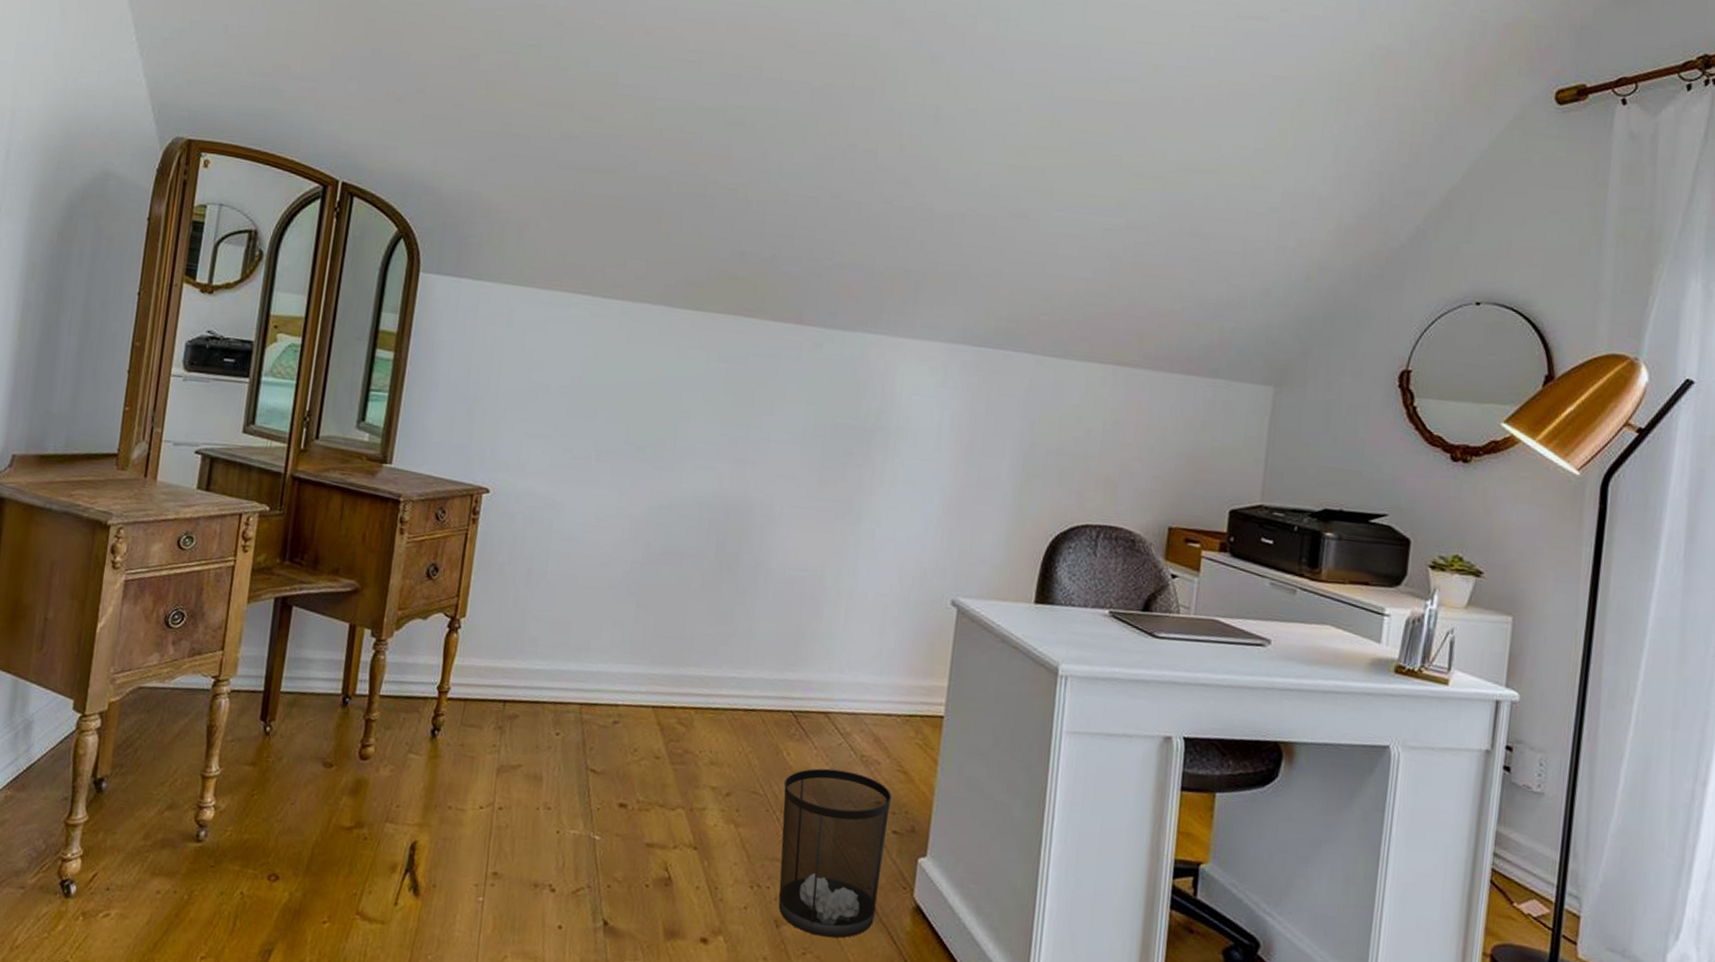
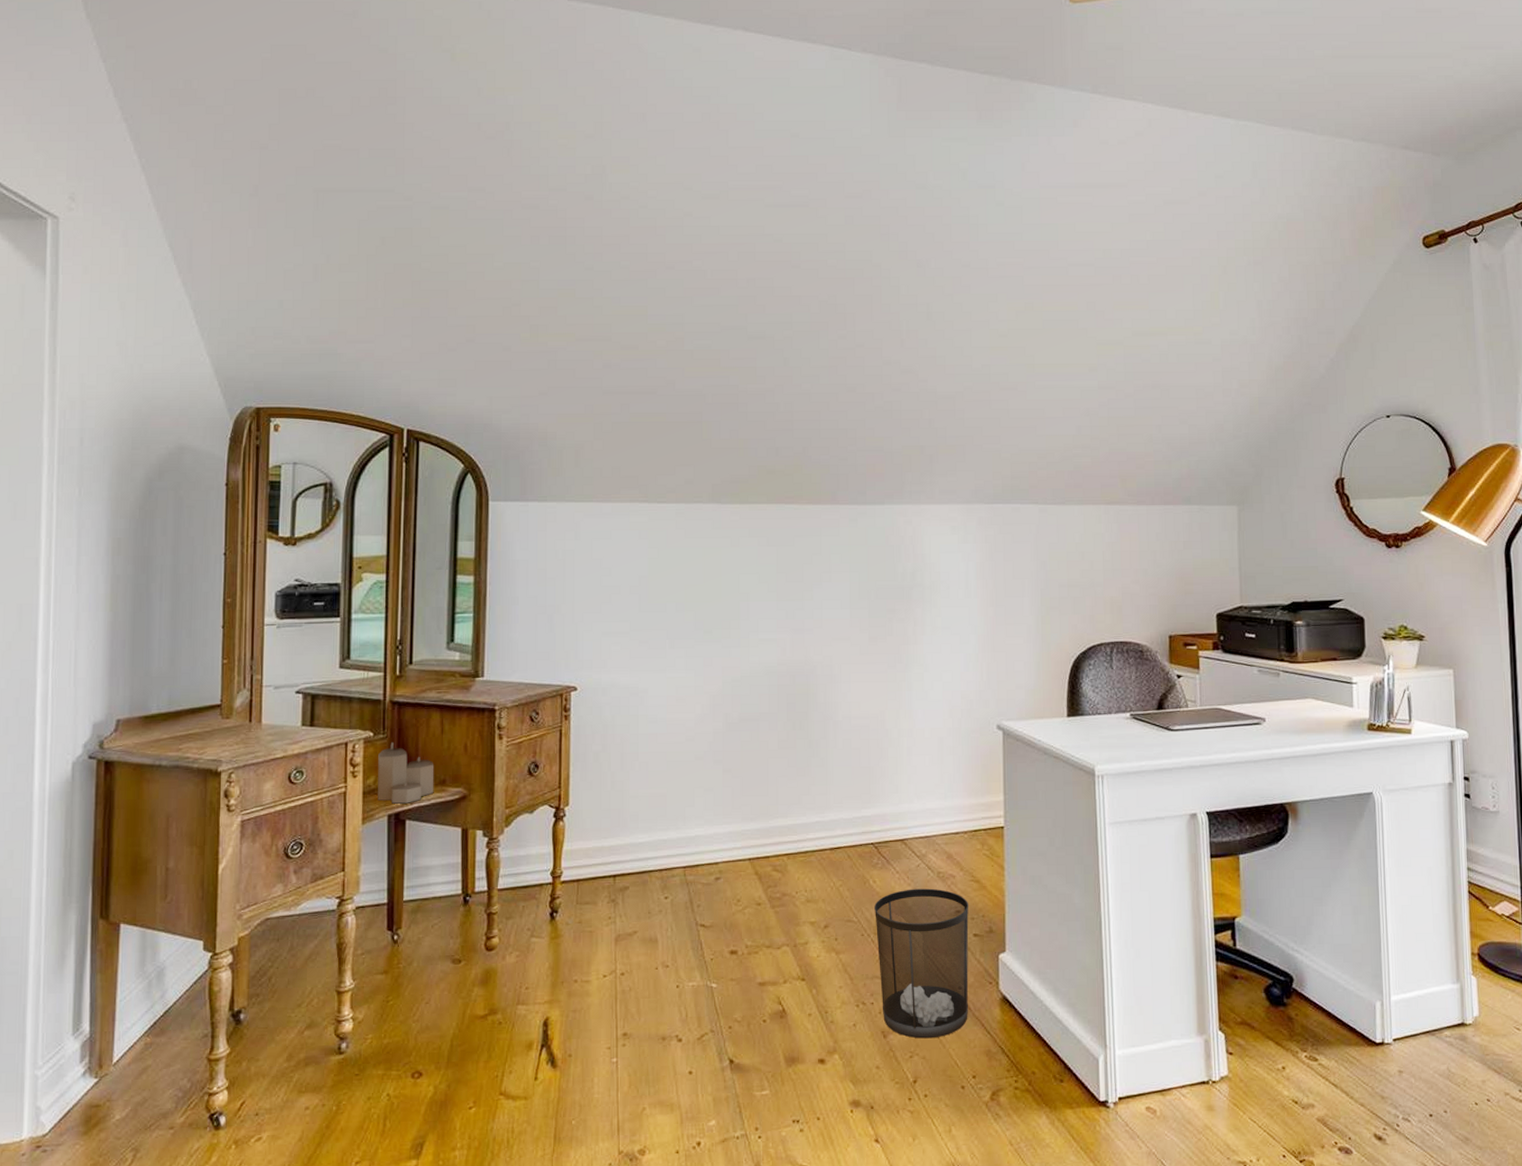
candle: none [266,519,329,589] -> present [378,741,434,804]

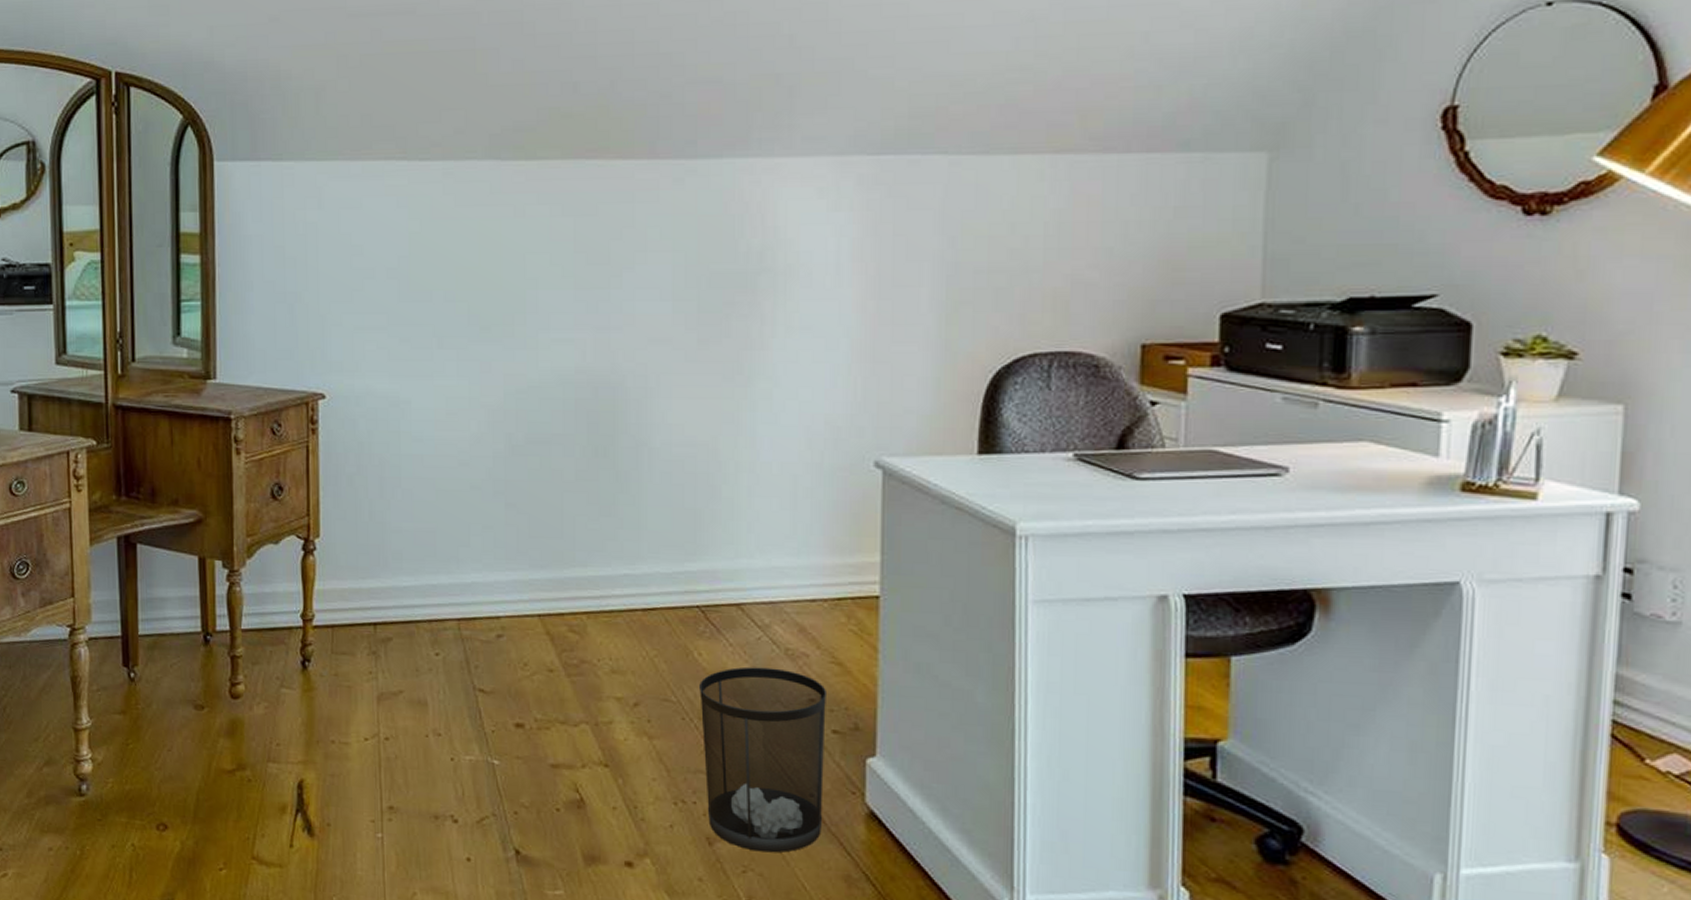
candle: present [378,741,434,804] -> none [103,452,166,525]

